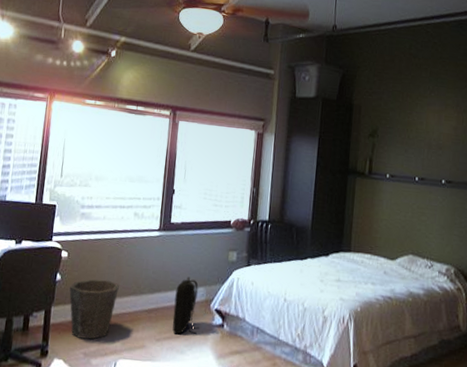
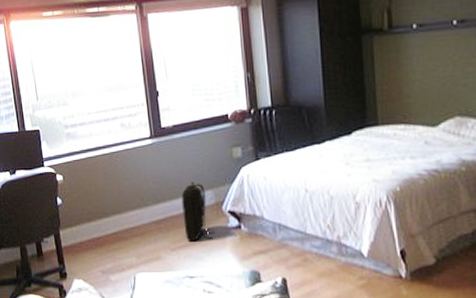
waste bin: present [69,279,119,340] -> none [73,197,122,257]

